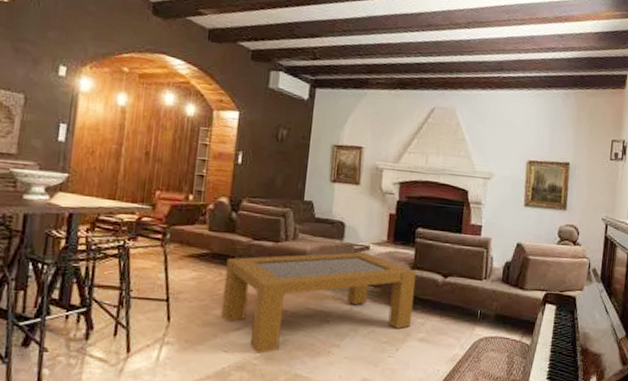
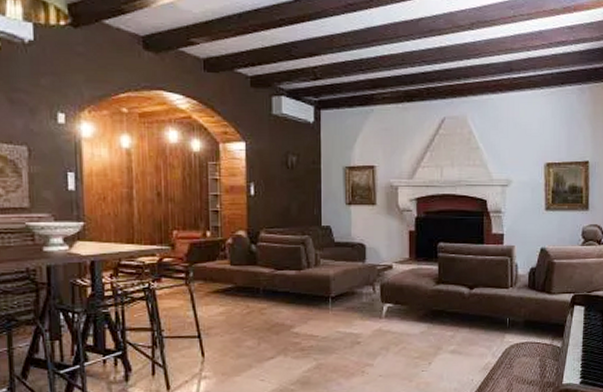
coffee table: present [221,252,416,354] -> none [252,271,442,379]

